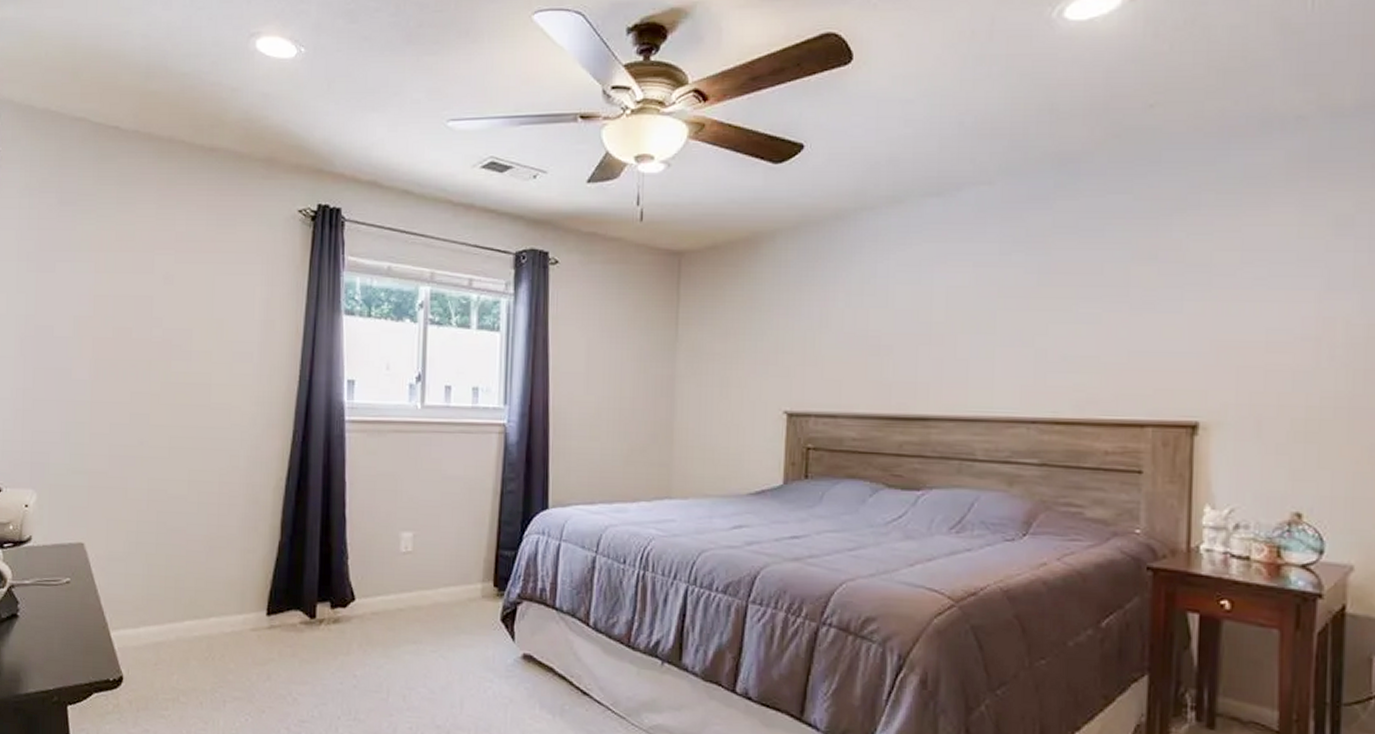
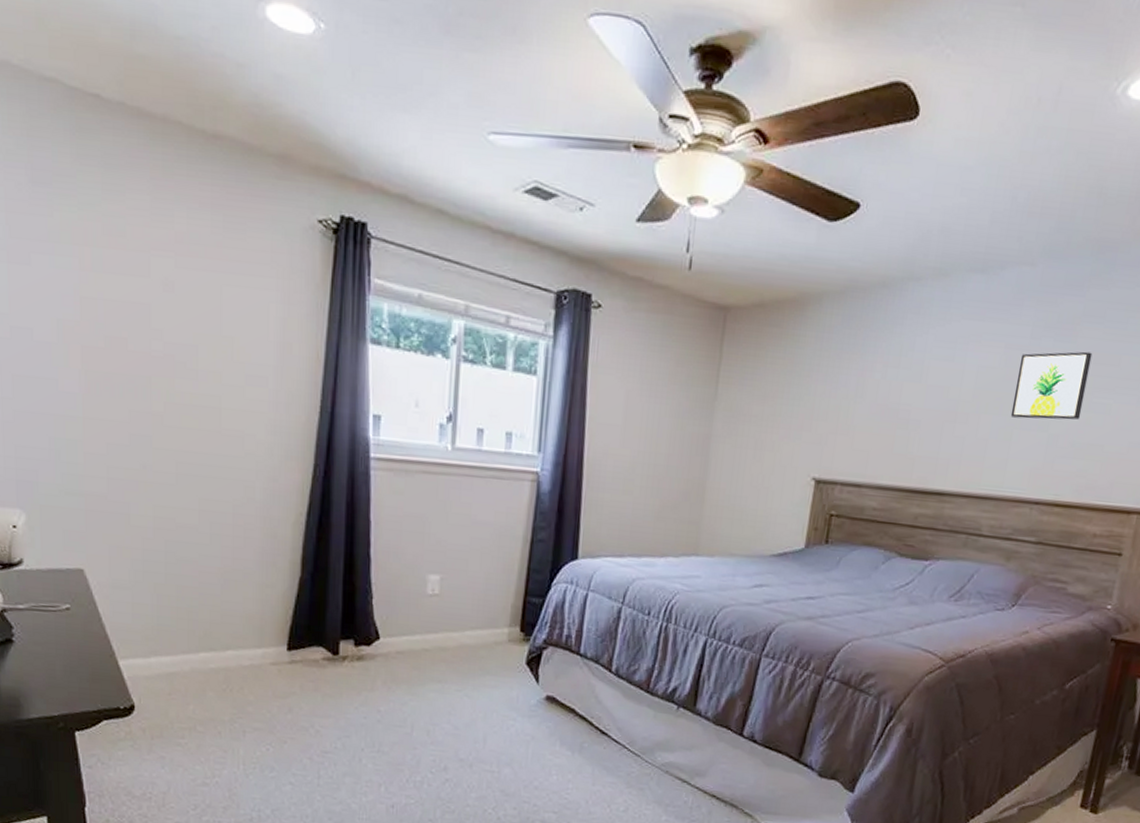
wall art: none [989,262,1071,335] -> present [1010,351,1093,420]

